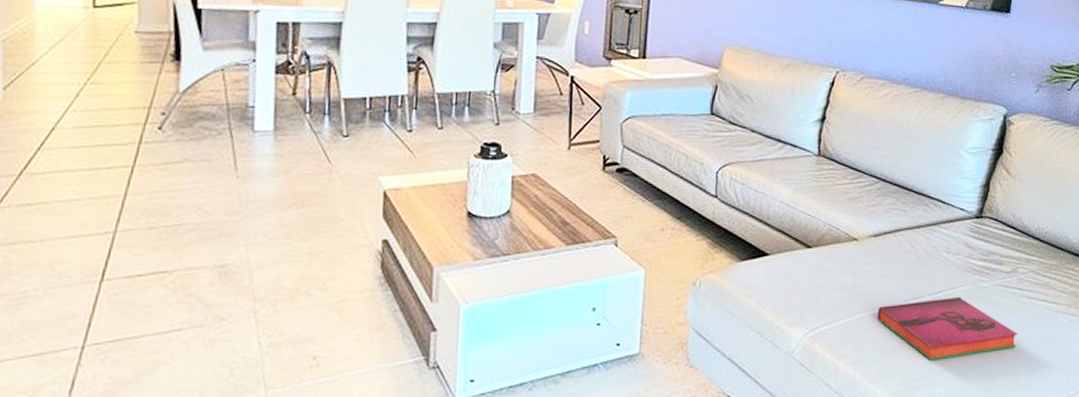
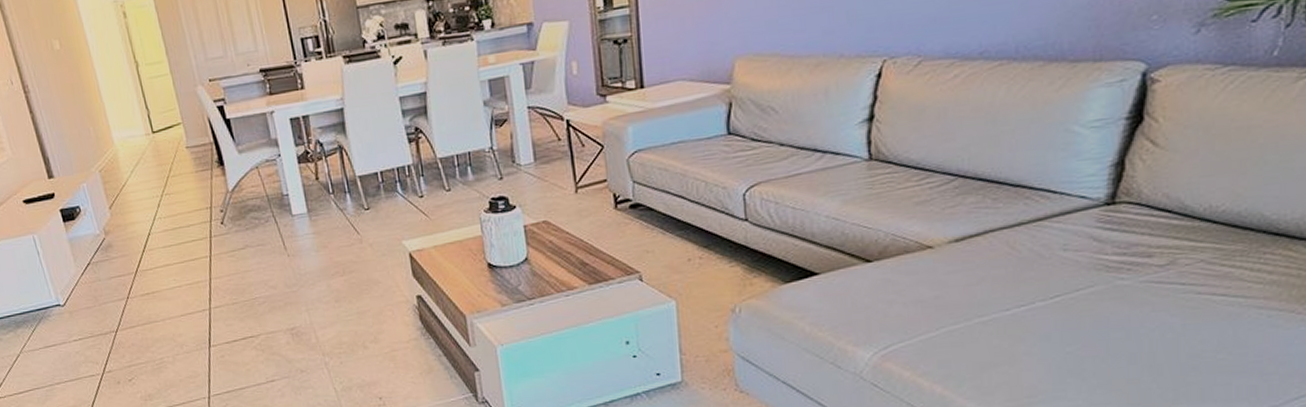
hardback book: present [877,296,1018,360] -> none [969,299,1182,373]

